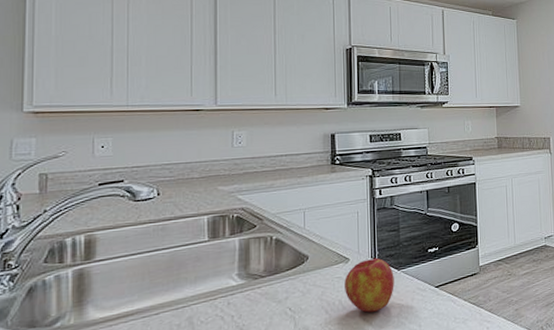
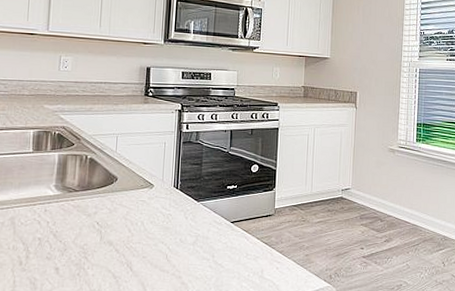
apple: present [345,257,394,313] -> none [147,187,193,237]

